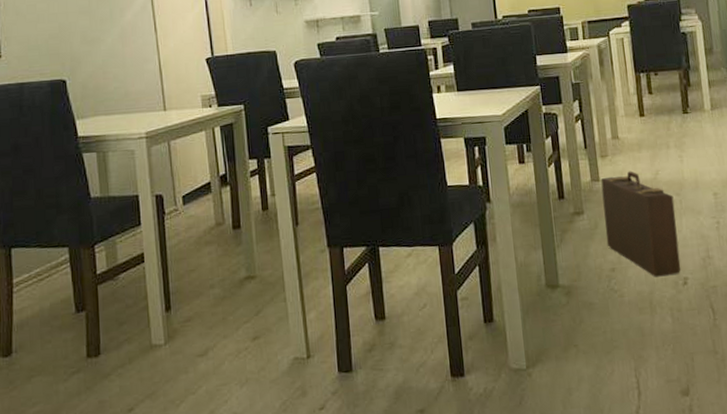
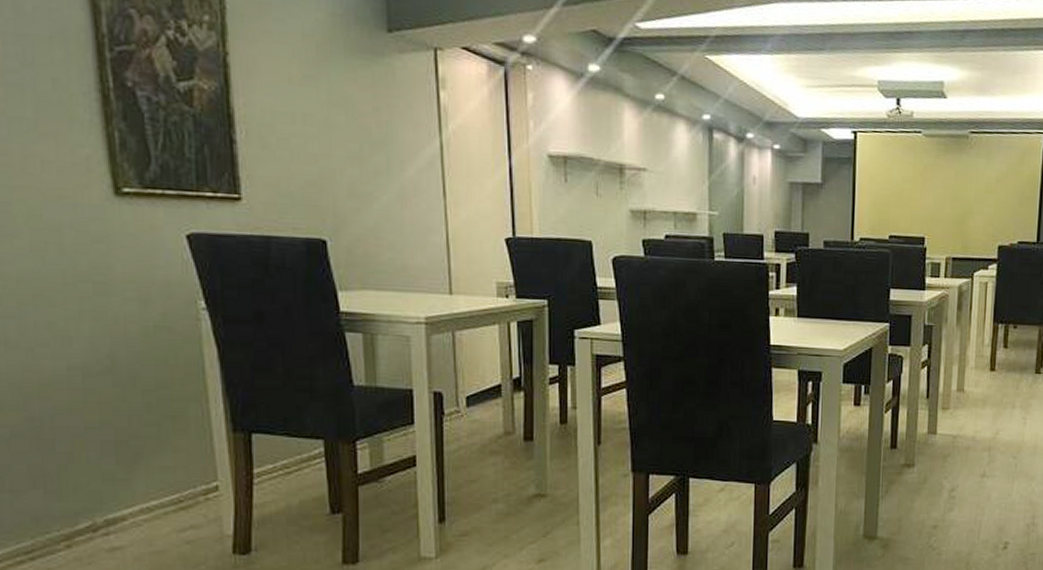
briefcase: present [600,171,681,277] -> none [933,427,1010,539]

